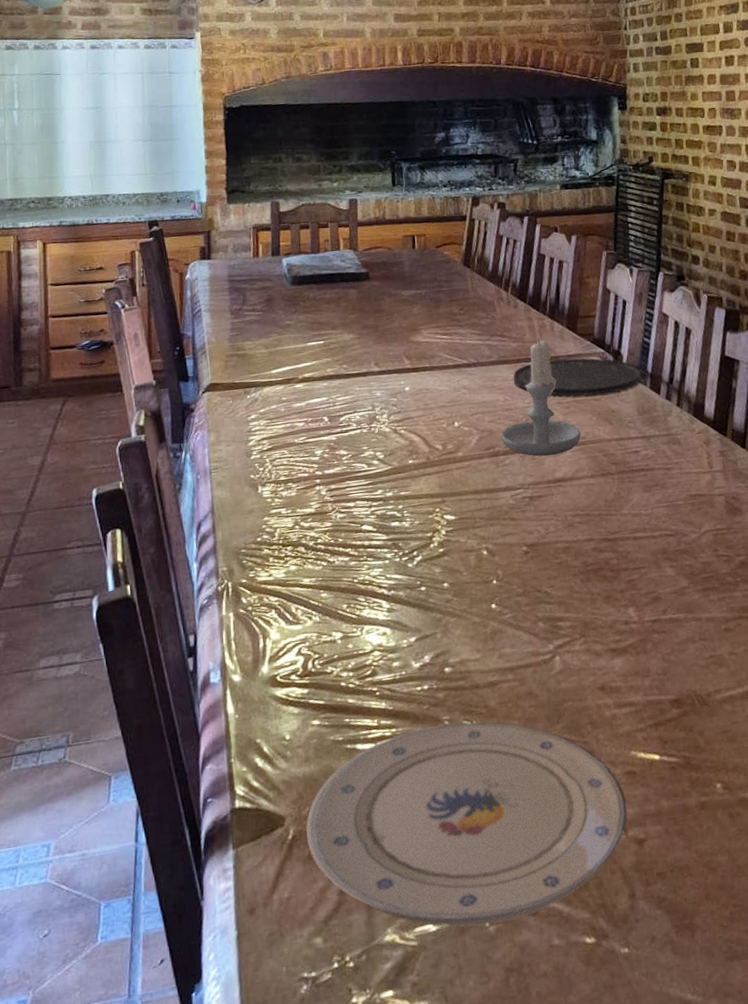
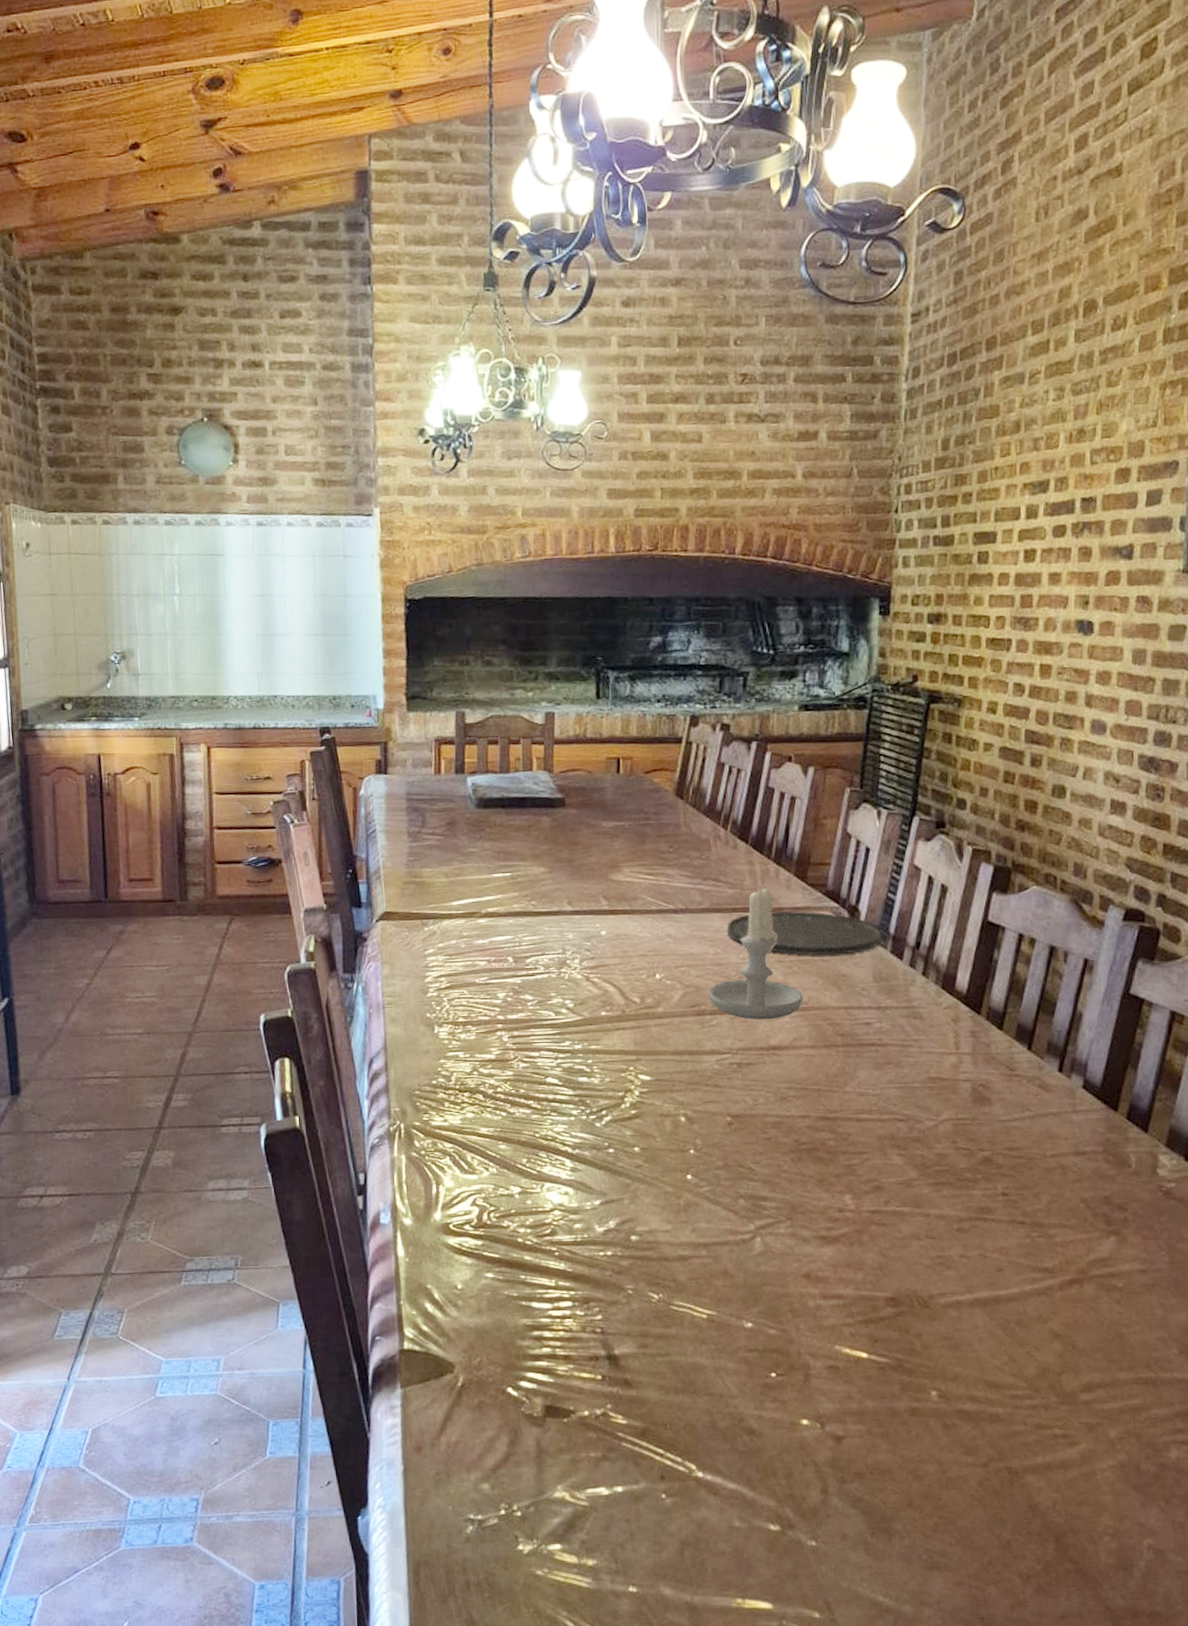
plate: present [306,721,627,927] -> none [476,1293,825,1498]

